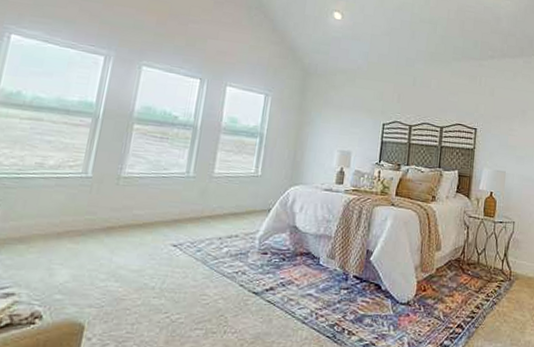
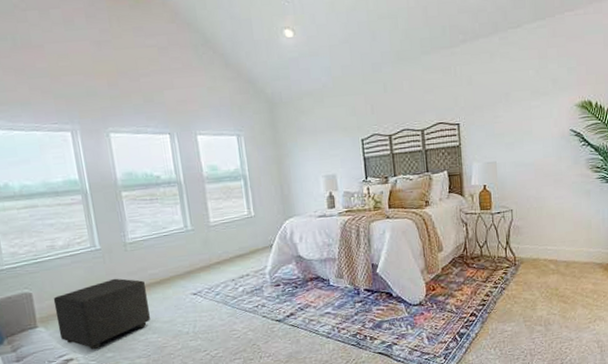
ottoman: none [10,211,126,288] -> present [53,278,150,350]

